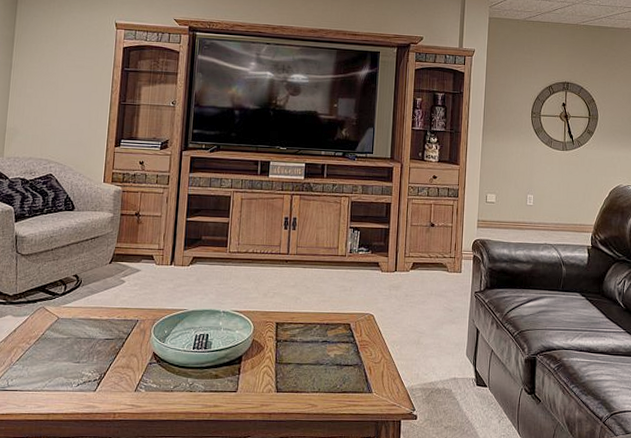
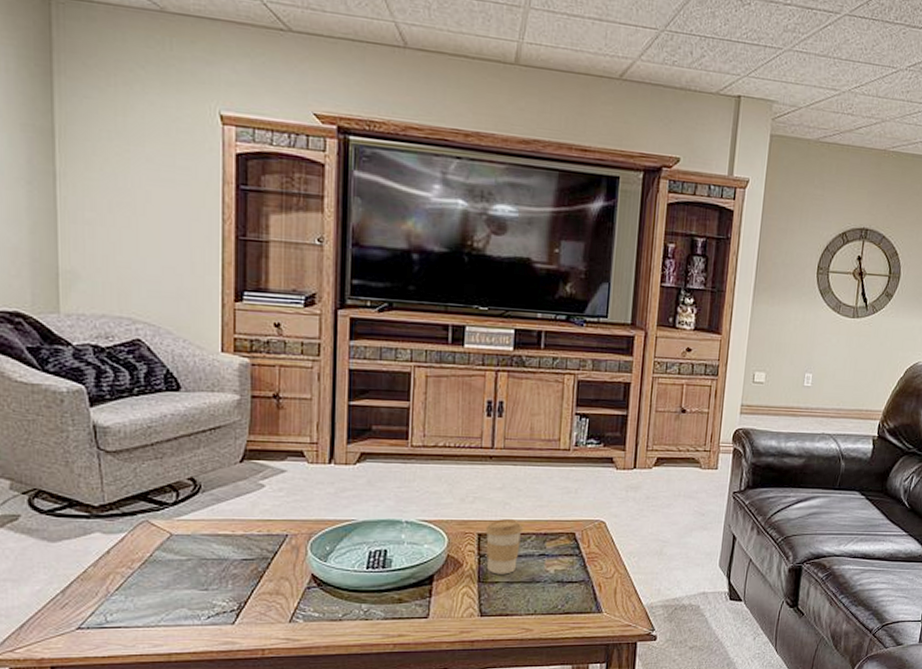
coffee cup: none [281,311,310,357] -> present [485,519,523,574]

